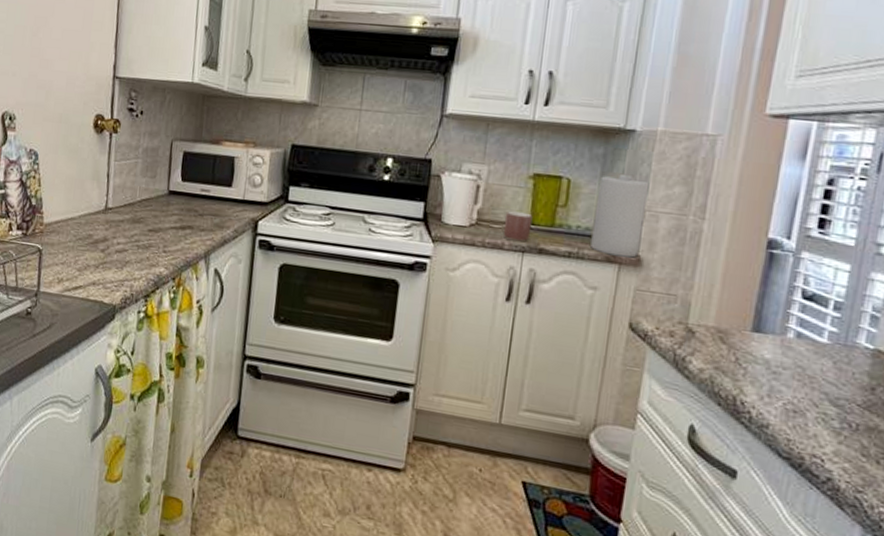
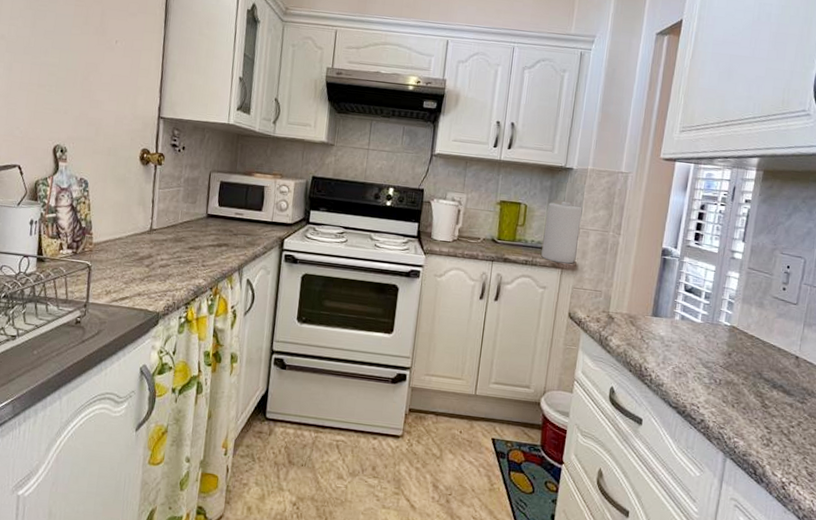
mug: present [503,210,533,243] -> none [477,229,500,254]

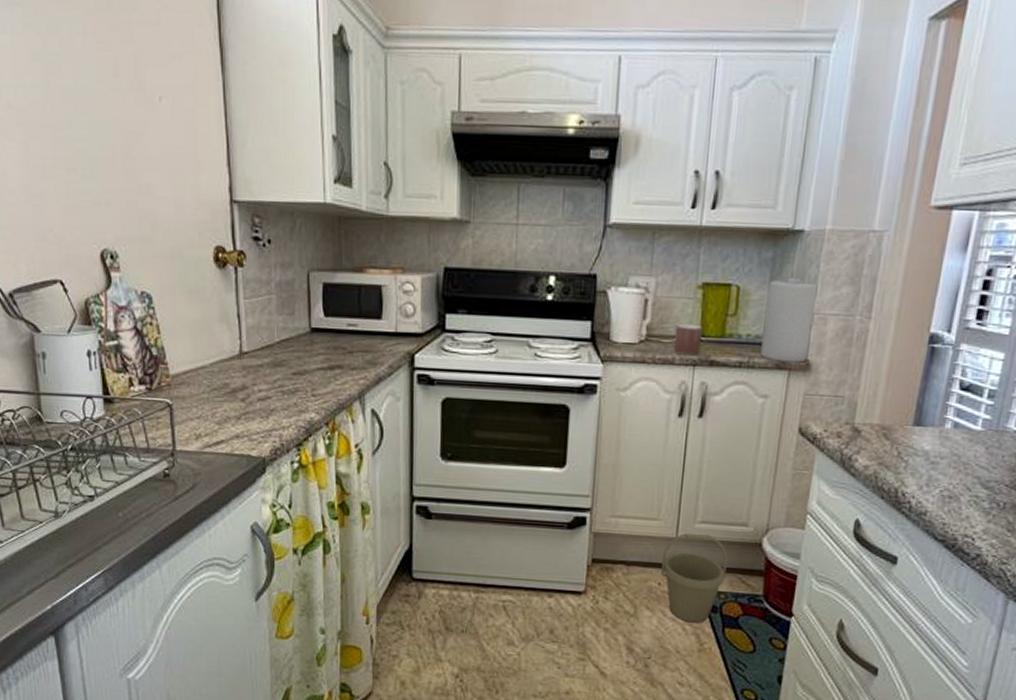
bucket: none [462,391,514,467] -> present [660,533,728,623]
mug: none [477,229,500,254] -> present [673,324,703,356]

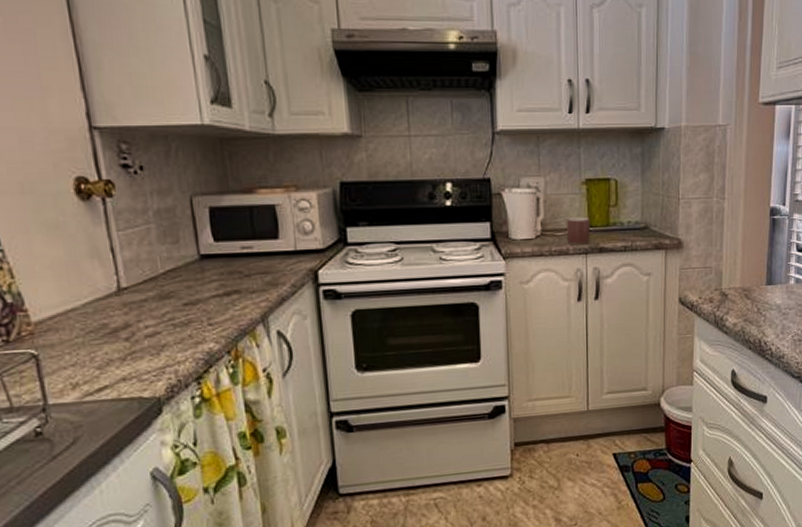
bucket: present [660,533,728,623] -> none [577,403,633,485]
paper towel holder: present [761,278,818,363] -> none [641,170,681,243]

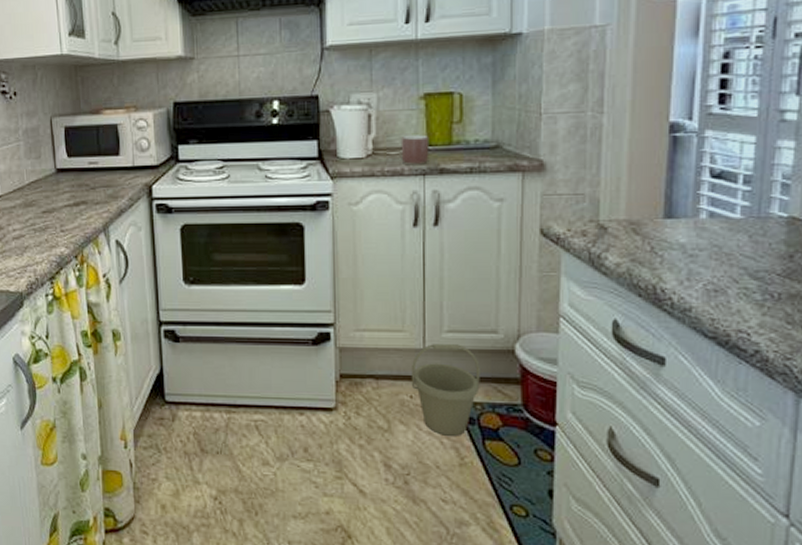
bucket: none [577,403,633,485] -> present [411,344,480,436]

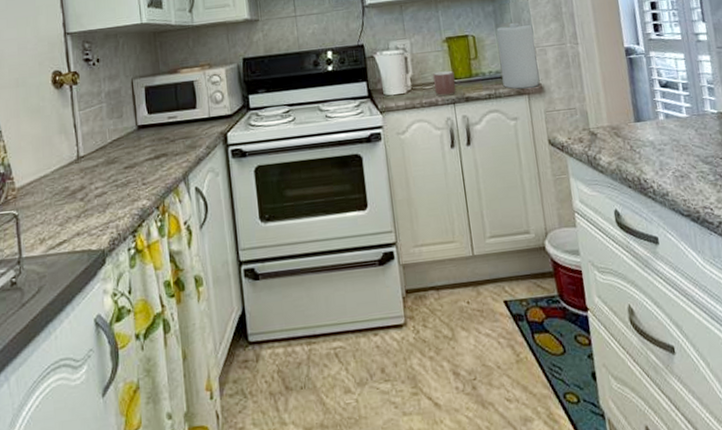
bucket: present [411,344,480,436] -> none [465,248,523,336]
paper towel holder: none [491,80,543,164] -> present [496,23,540,90]

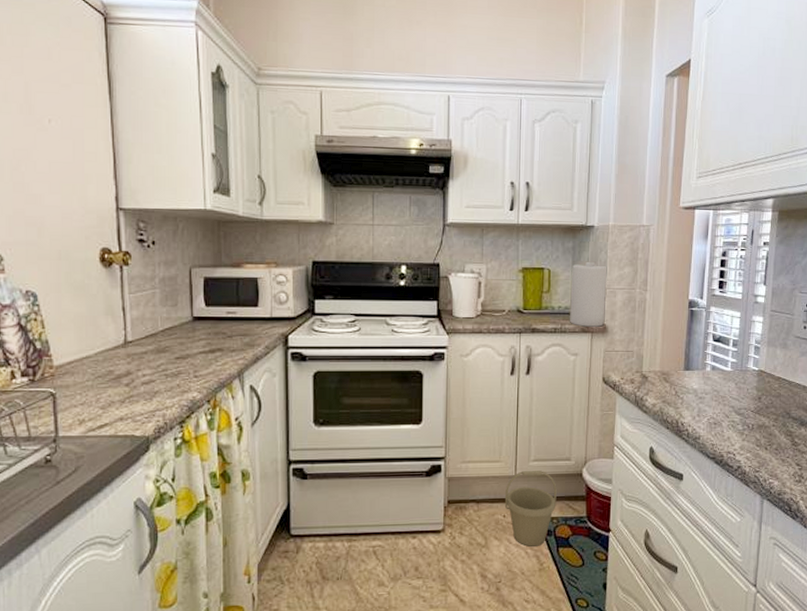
mug: present [432,70,457,97] -> none [503,300,525,325]
bucket: none [465,248,523,336] -> present [504,471,557,547]

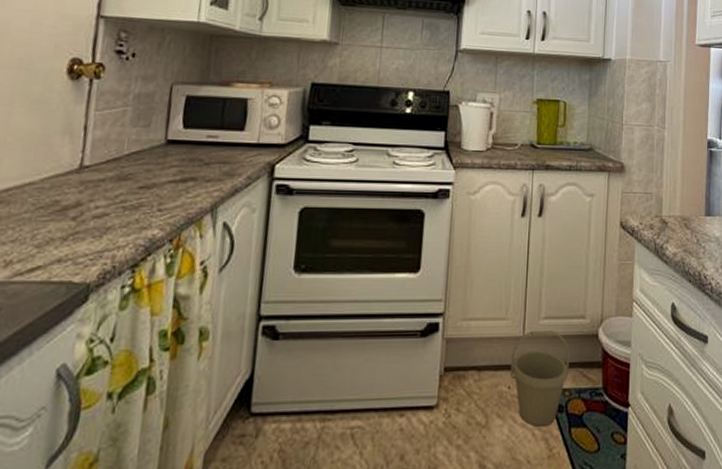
paper towel holder: present [570,262,607,327] -> none [586,96,625,165]

